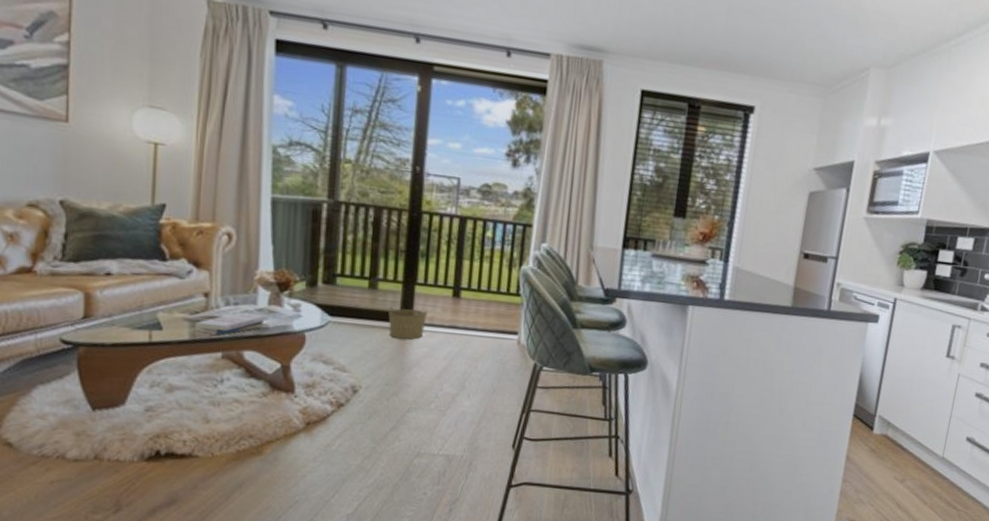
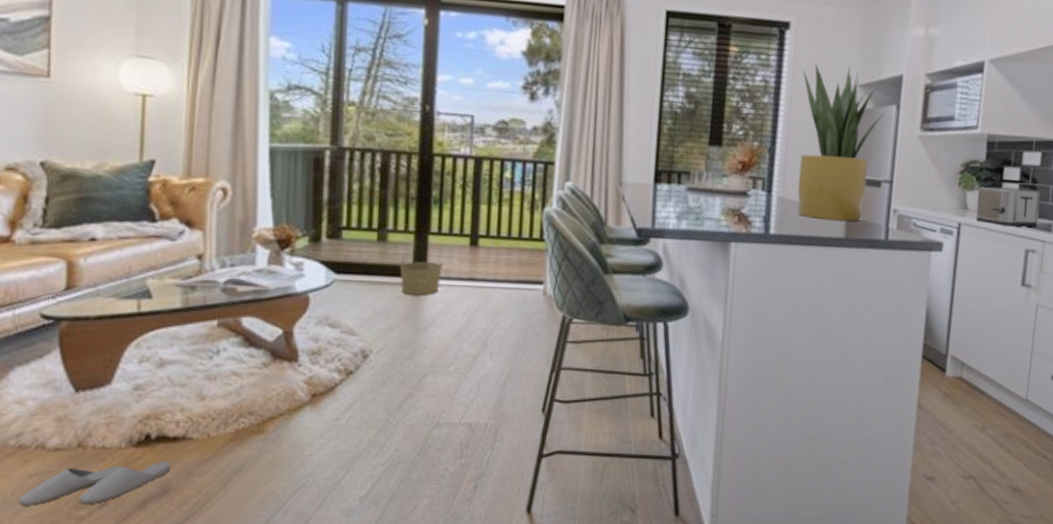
slippers: none [41,475,178,509] -> present [18,461,171,506]
books: present [195,312,269,336] -> none [188,274,269,302]
planter: none [750,147,839,292] -> present [797,64,888,222]
toaster: none [910,266,971,306] -> present [975,186,1041,228]

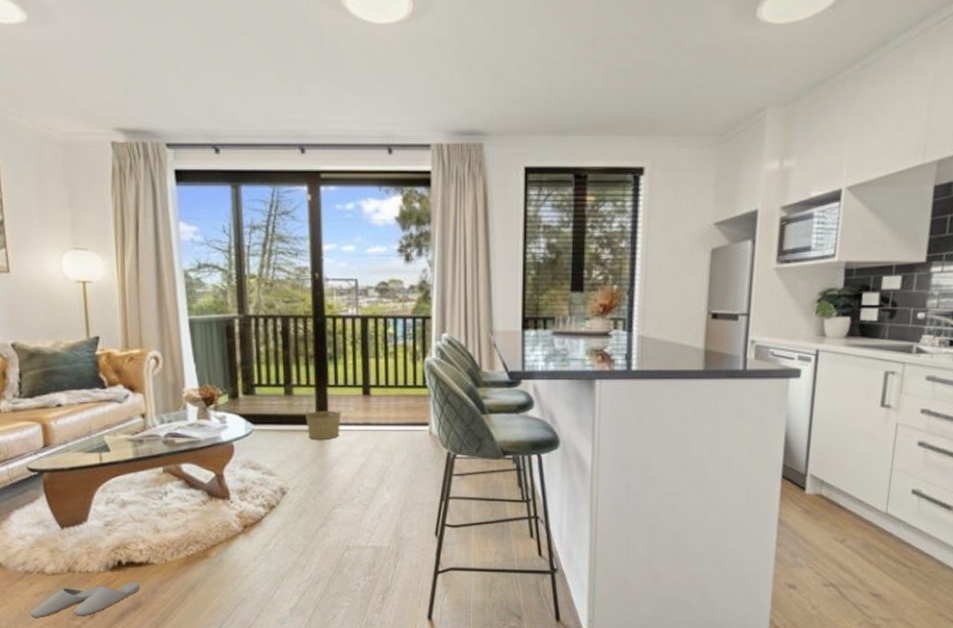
planter: present [797,64,888,222] -> none [657,205,744,355]
toaster: present [975,186,1041,228] -> none [833,312,901,350]

